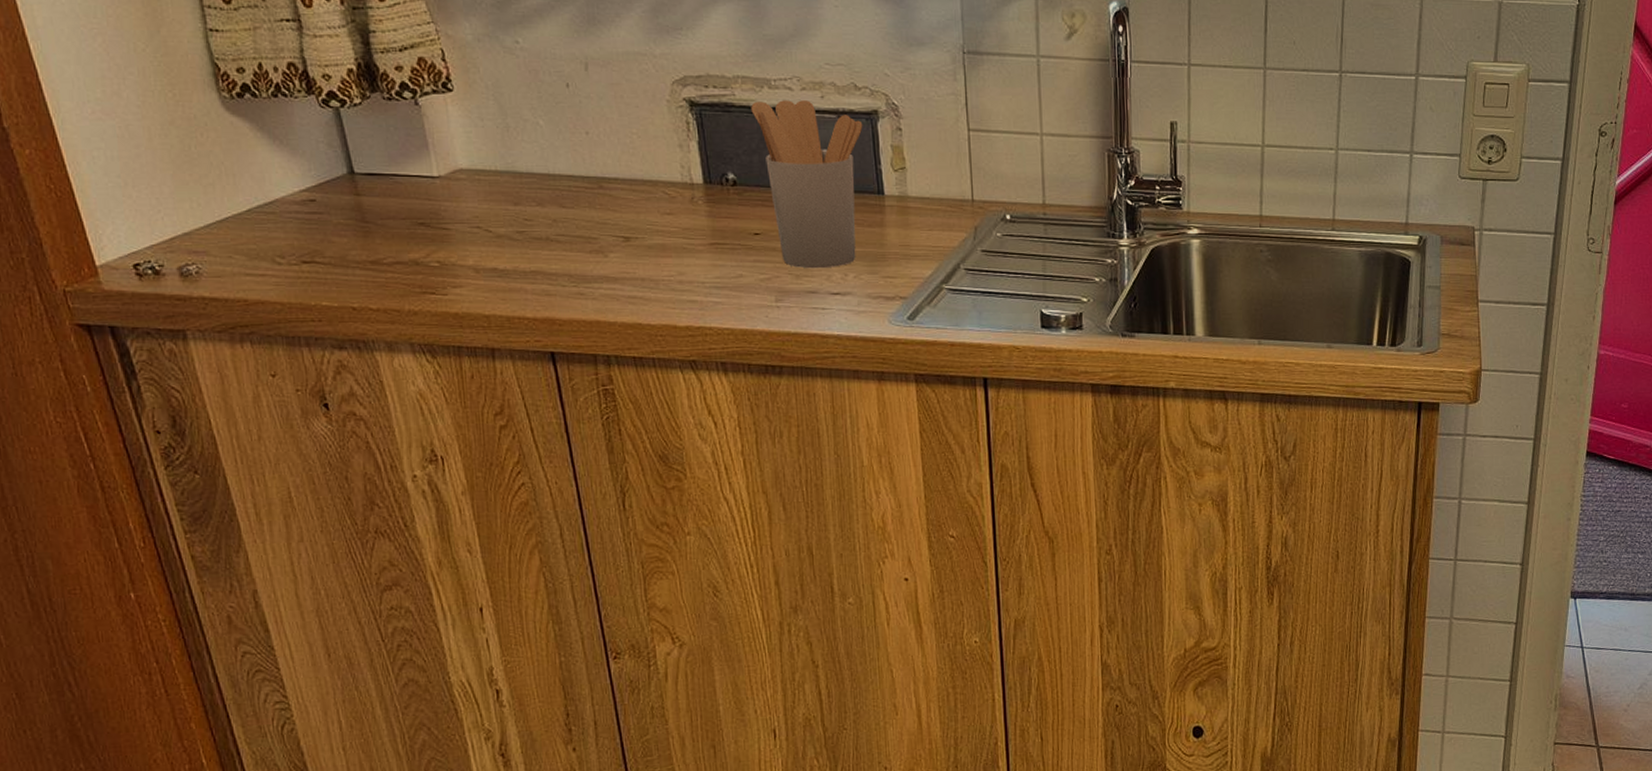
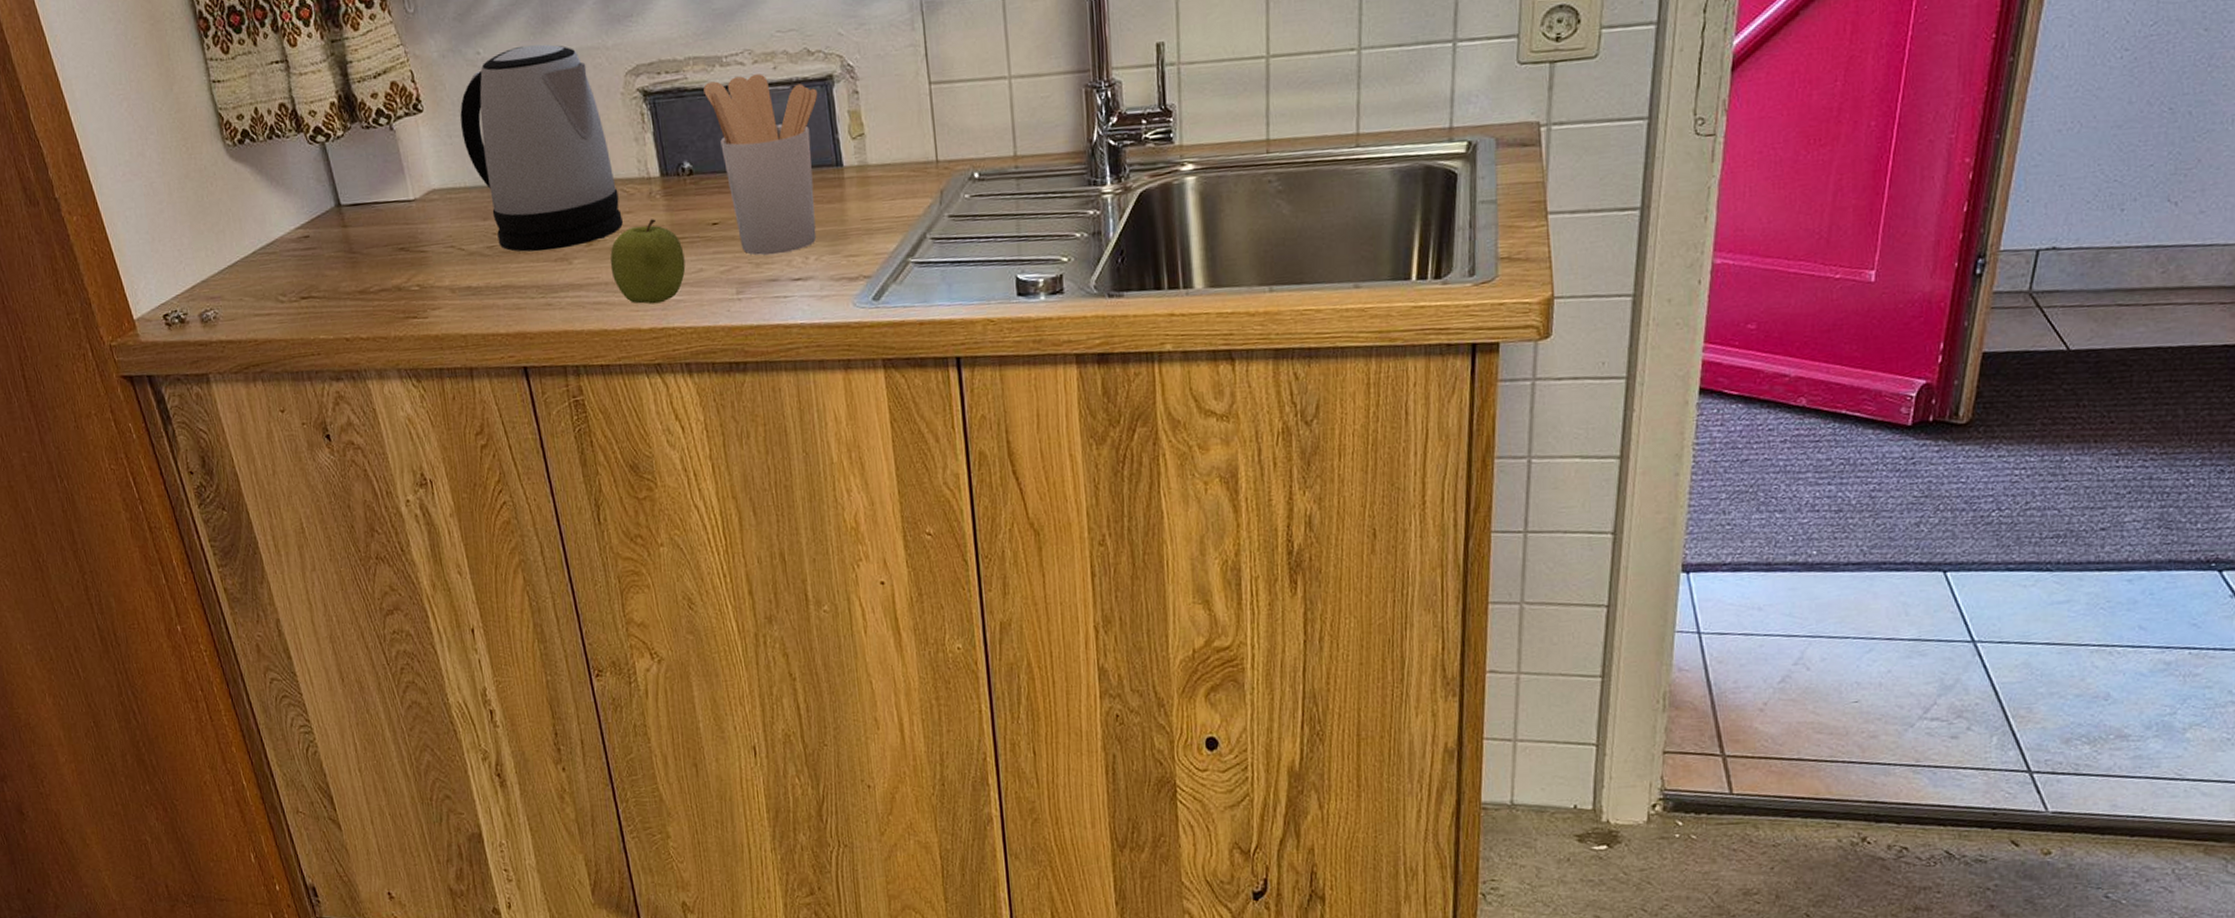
kettle: none [493,42,663,242] -> present [460,44,623,252]
fruit: none [647,223,725,303] -> present [610,219,686,305]

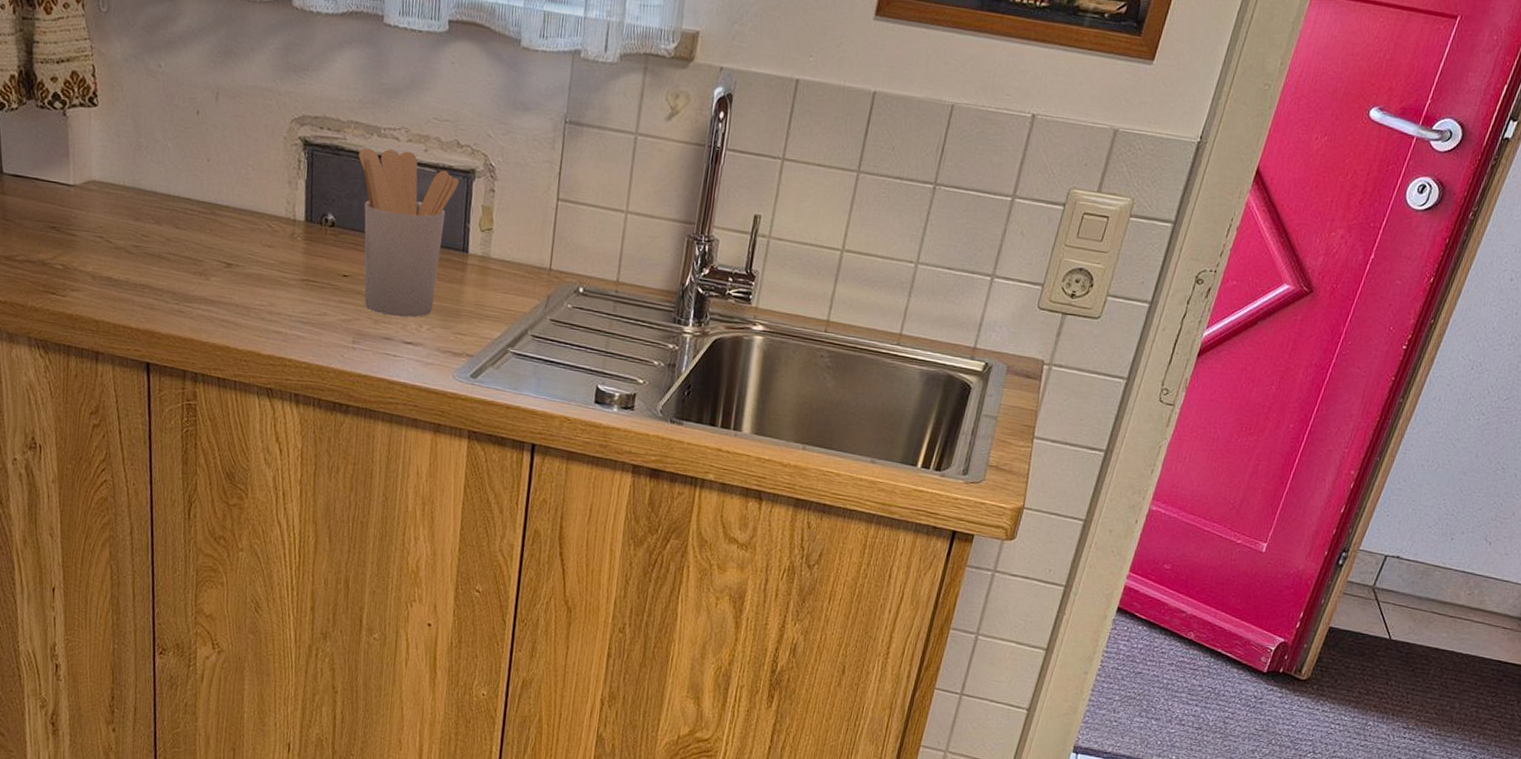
kettle: present [460,44,623,252] -> none [130,69,264,265]
fruit: present [610,219,686,305] -> none [243,257,313,335]

